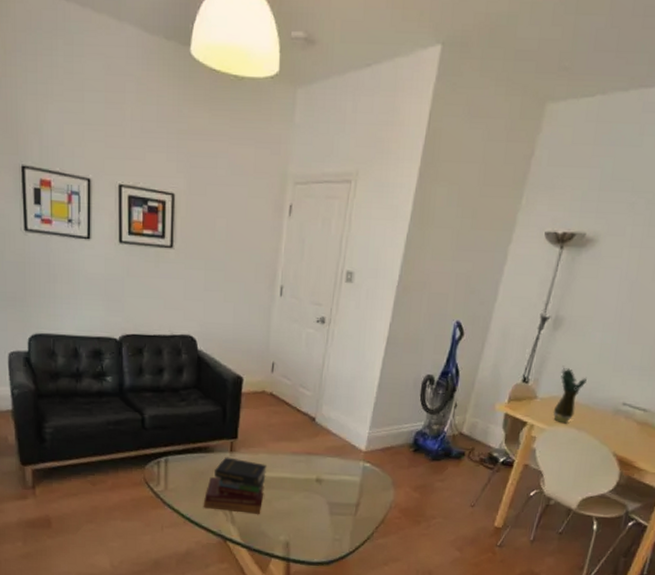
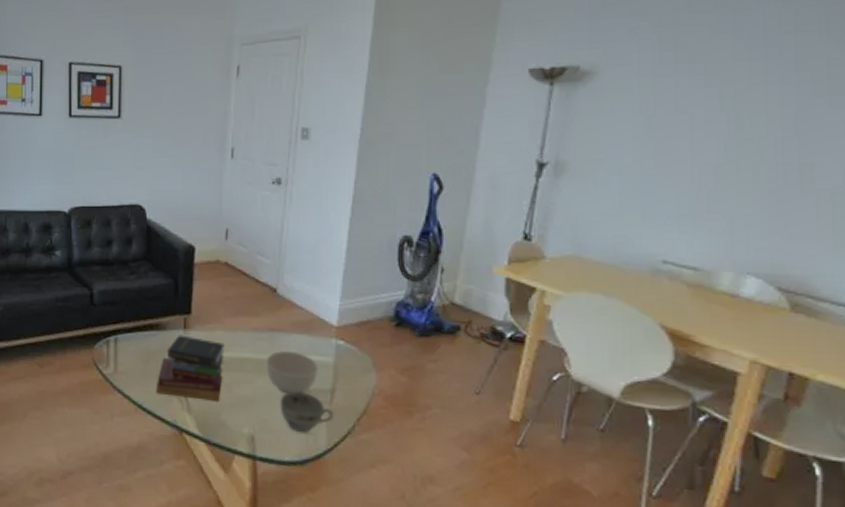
bowl: none [302,472,347,508] -> present [266,351,318,394]
teacup: none [312,505,358,539] -> present [280,391,334,432]
vase: present [553,365,587,424] -> none [568,218,608,289]

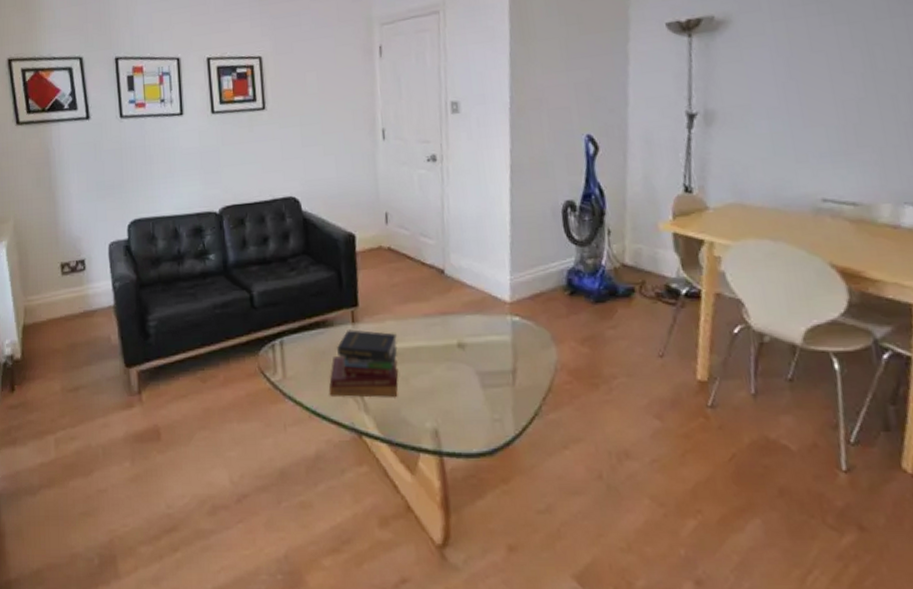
bowl: present [266,351,318,394] -> none [441,334,497,380]
teacup: present [280,391,334,432] -> none [460,376,519,419]

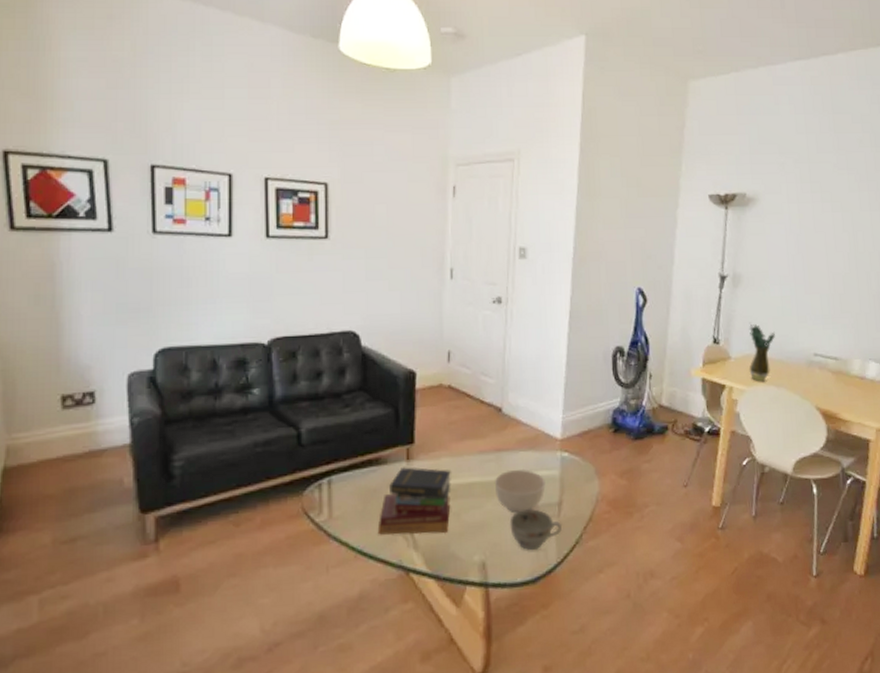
bowl: none [441,334,497,380] -> present [494,470,546,513]
teacup: none [460,376,519,419] -> present [509,509,563,550]
vase: none [729,165,766,236] -> present [749,322,775,382]

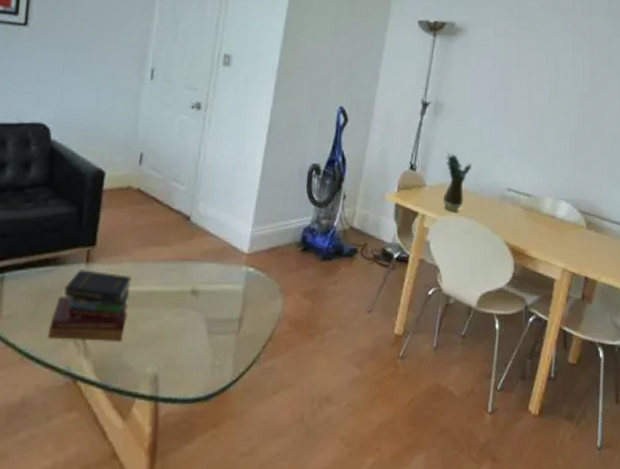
bowl: present [494,470,546,513] -> none [174,282,228,327]
teacup: present [509,509,563,550] -> none [186,323,241,365]

